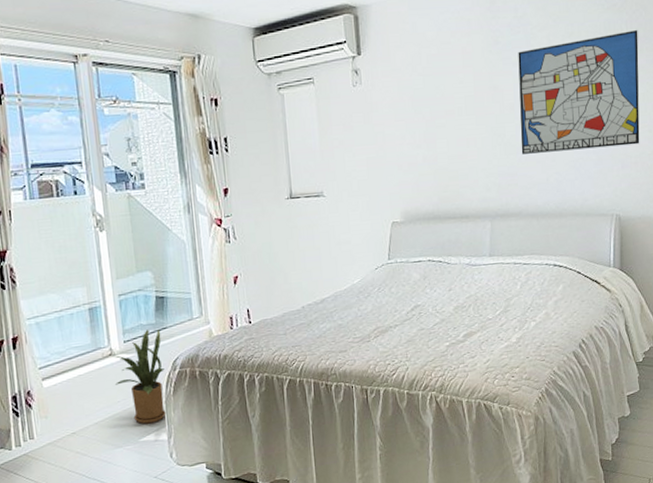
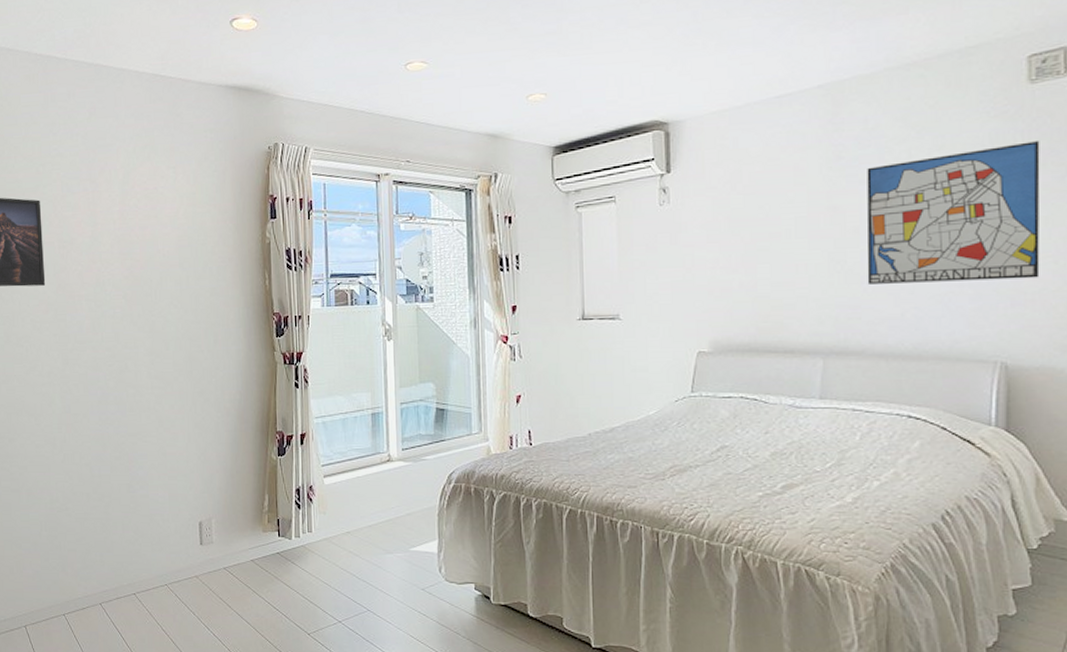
house plant: present [111,330,166,424] -> none [389,440,440,534]

